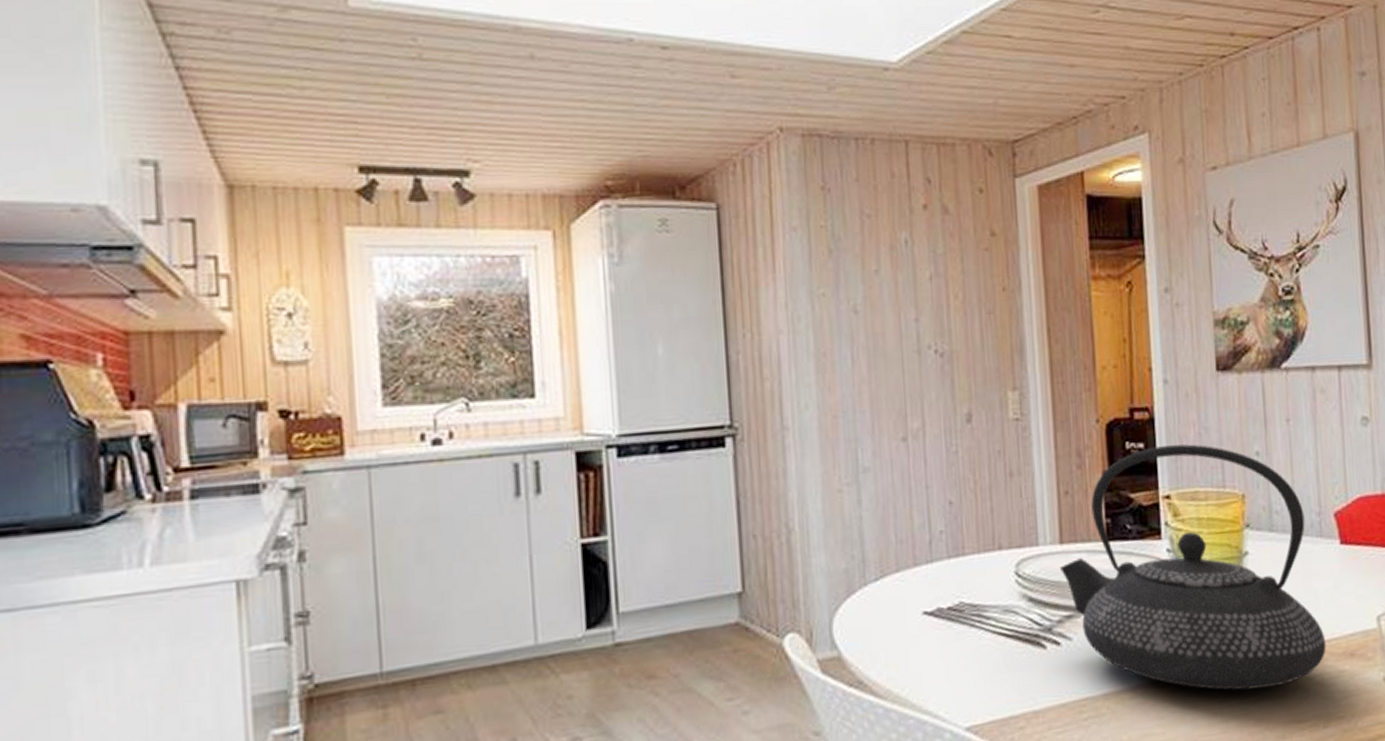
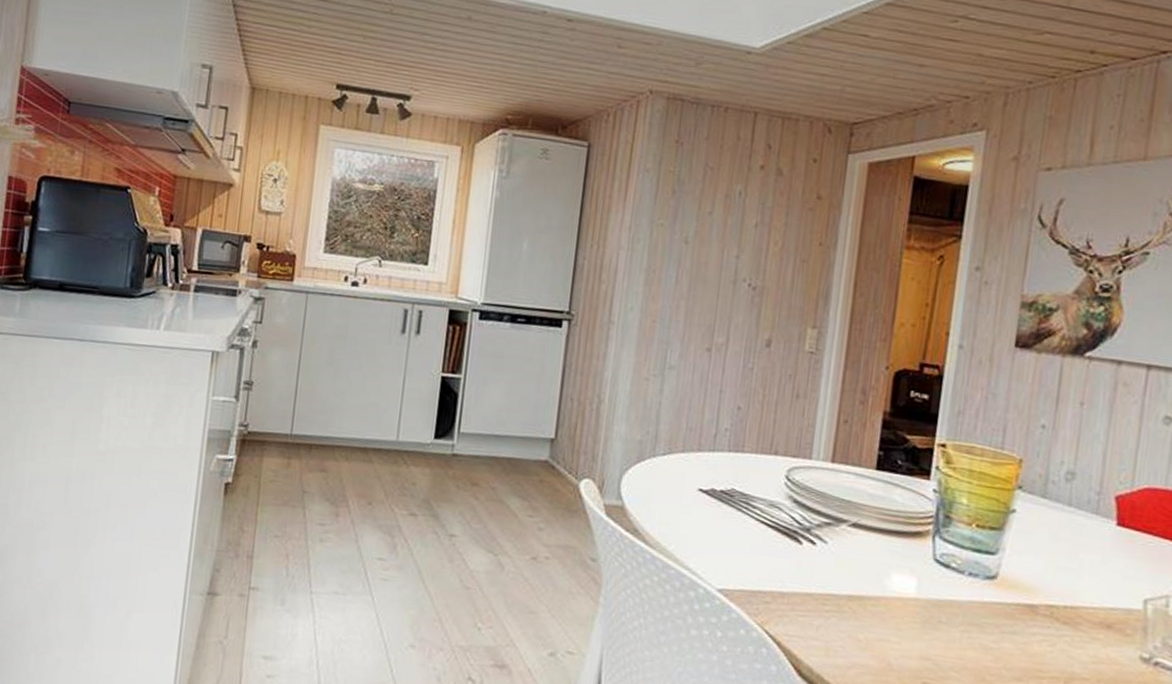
teapot: present [1059,444,1326,690] -> none [827,400,1083,635]

